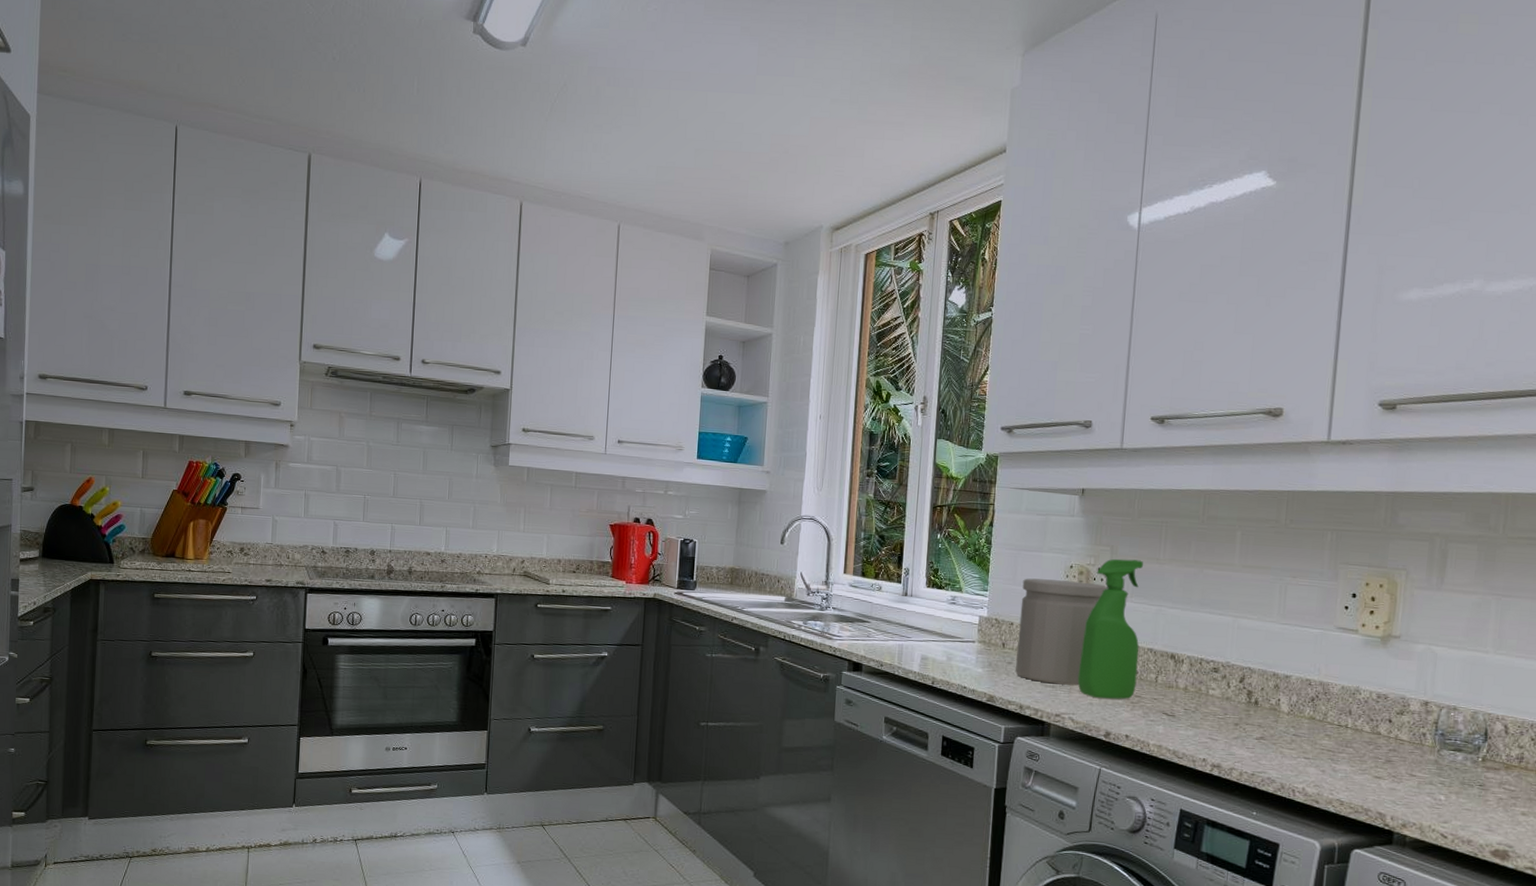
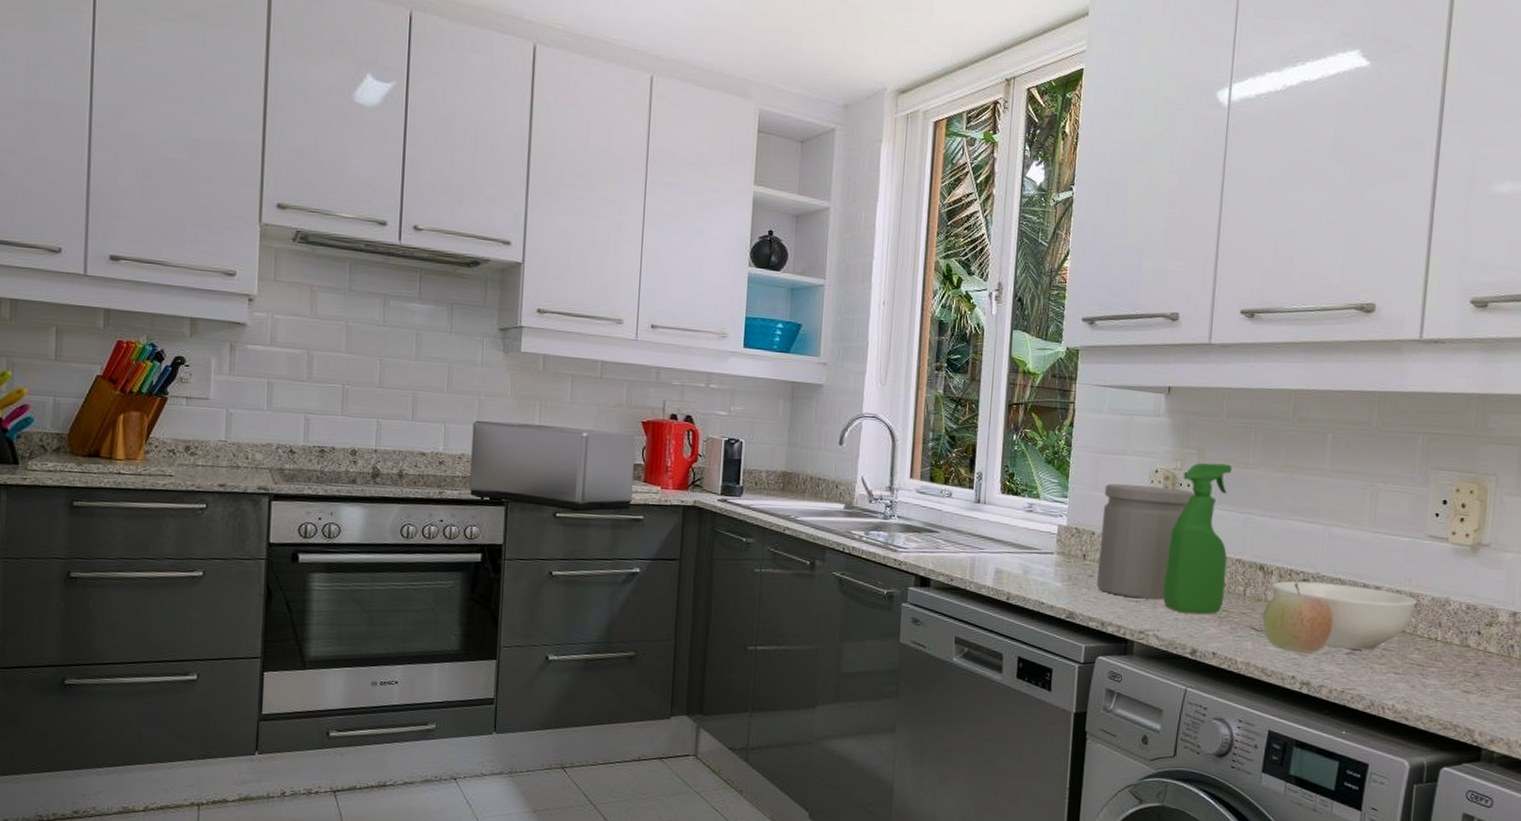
toaster: none [466,524,605,604] -> present [469,420,637,512]
fruit: none [1173,671,1244,739] -> present [1262,582,1334,655]
bowl: none [1182,669,1326,736] -> present [1271,581,1417,650]

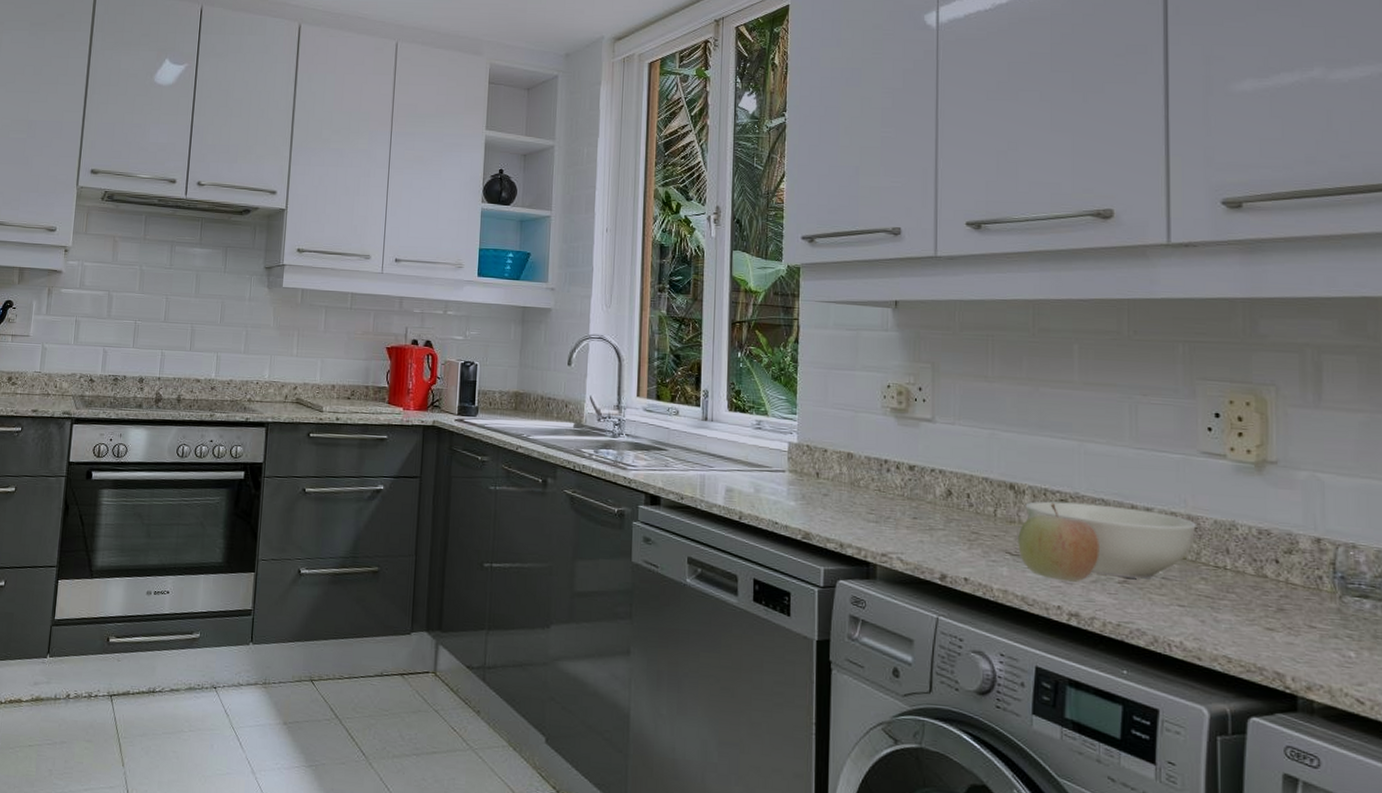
toaster: present [469,420,637,512] -> none [236,349,382,432]
jar: present [1097,483,1195,600] -> none [833,399,931,521]
spray bottle: present [1162,462,1232,615] -> none [904,376,973,537]

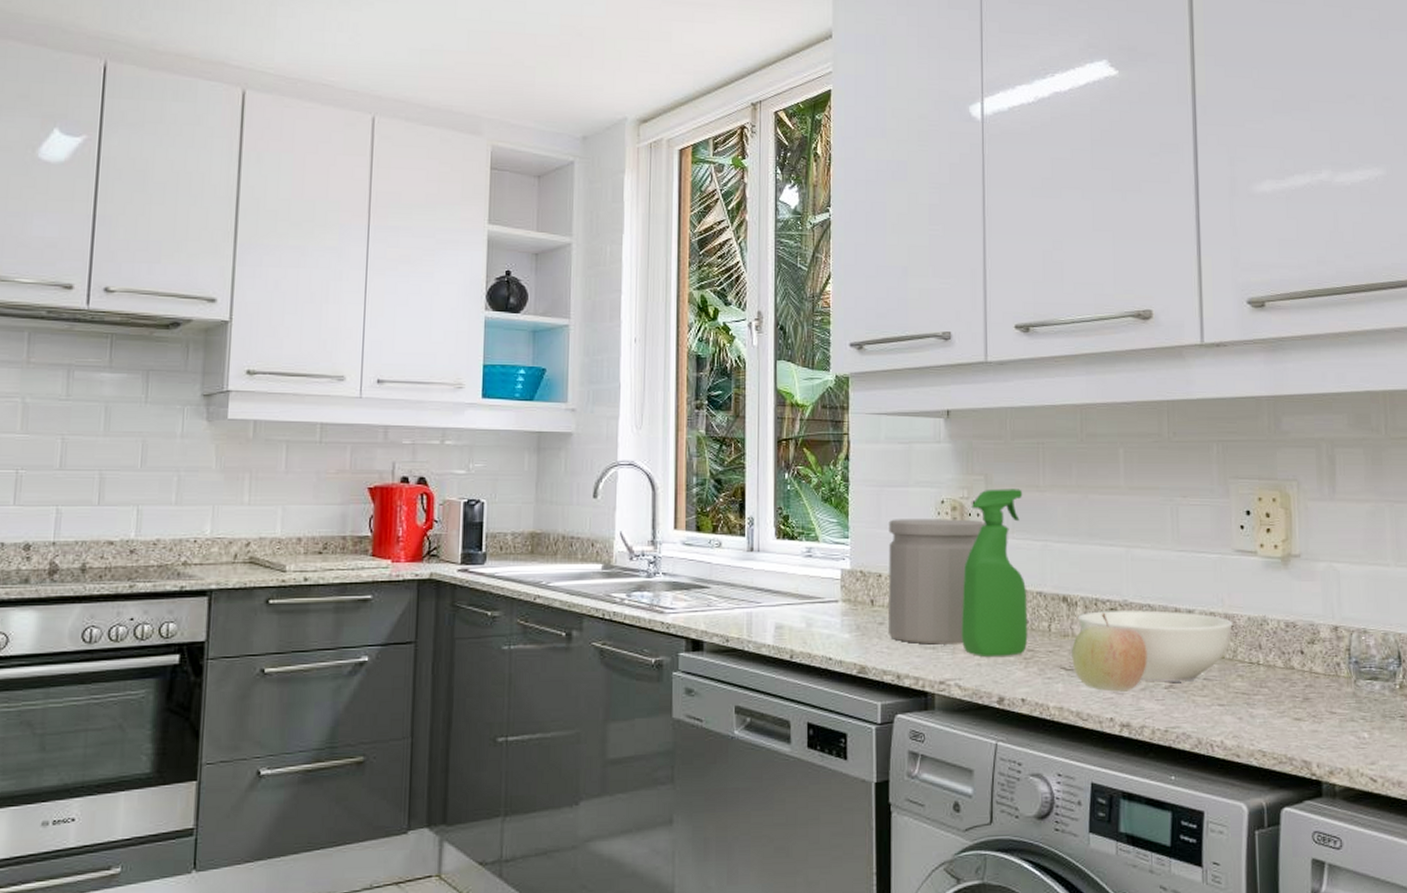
jar: none [833,399,931,521] -> present [889,519,985,645]
spray bottle: none [904,376,973,537] -> present [961,489,1028,658]

